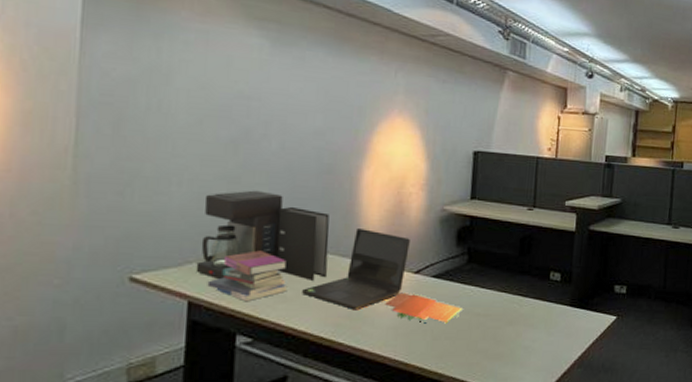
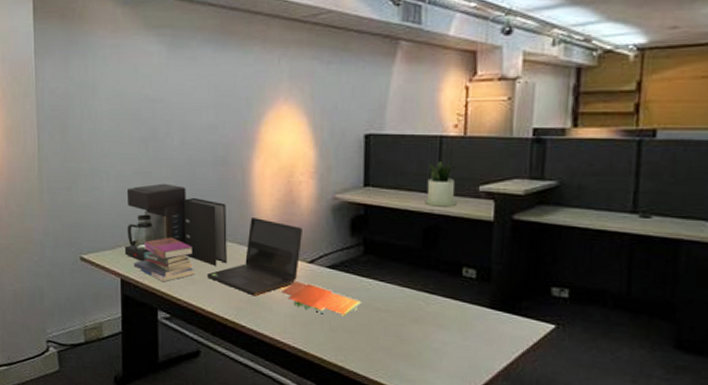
planter: none [522,178,548,219] -> present [424,160,456,207]

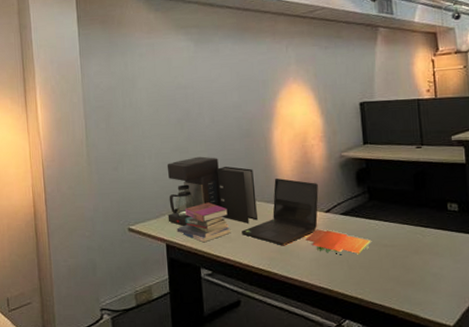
planter: present [424,160,456,207] -> none [412,118,436,156]

